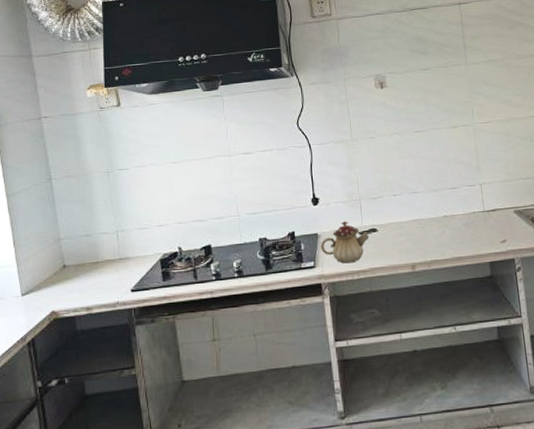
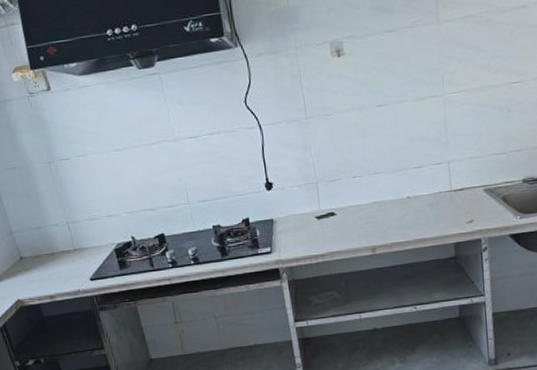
teapot: present [320,221,369,264] -> none [276,206,327,249]

